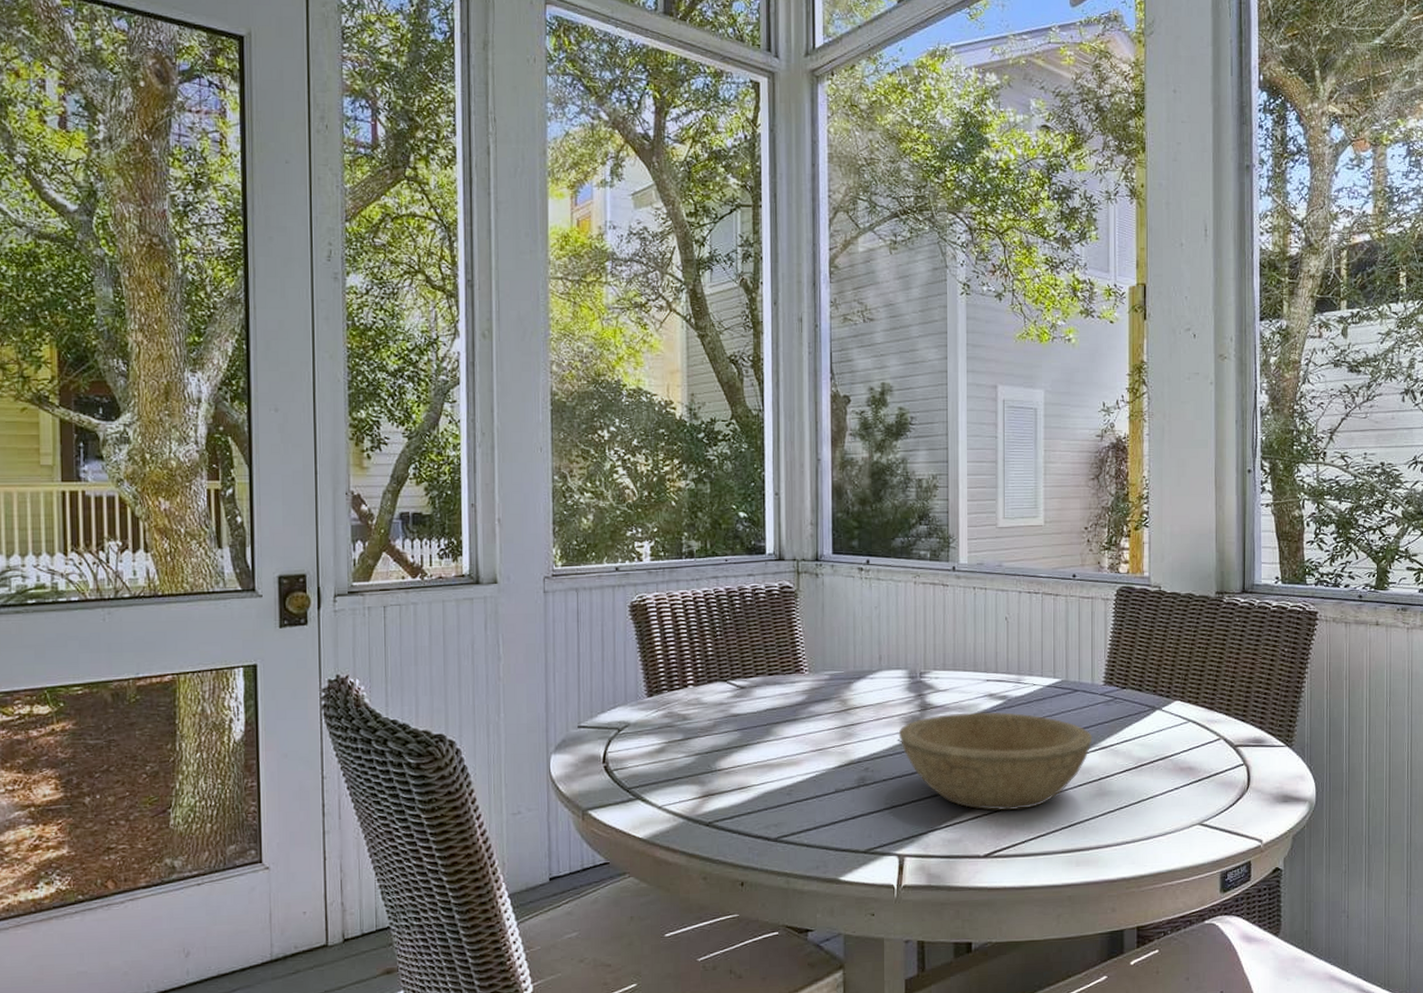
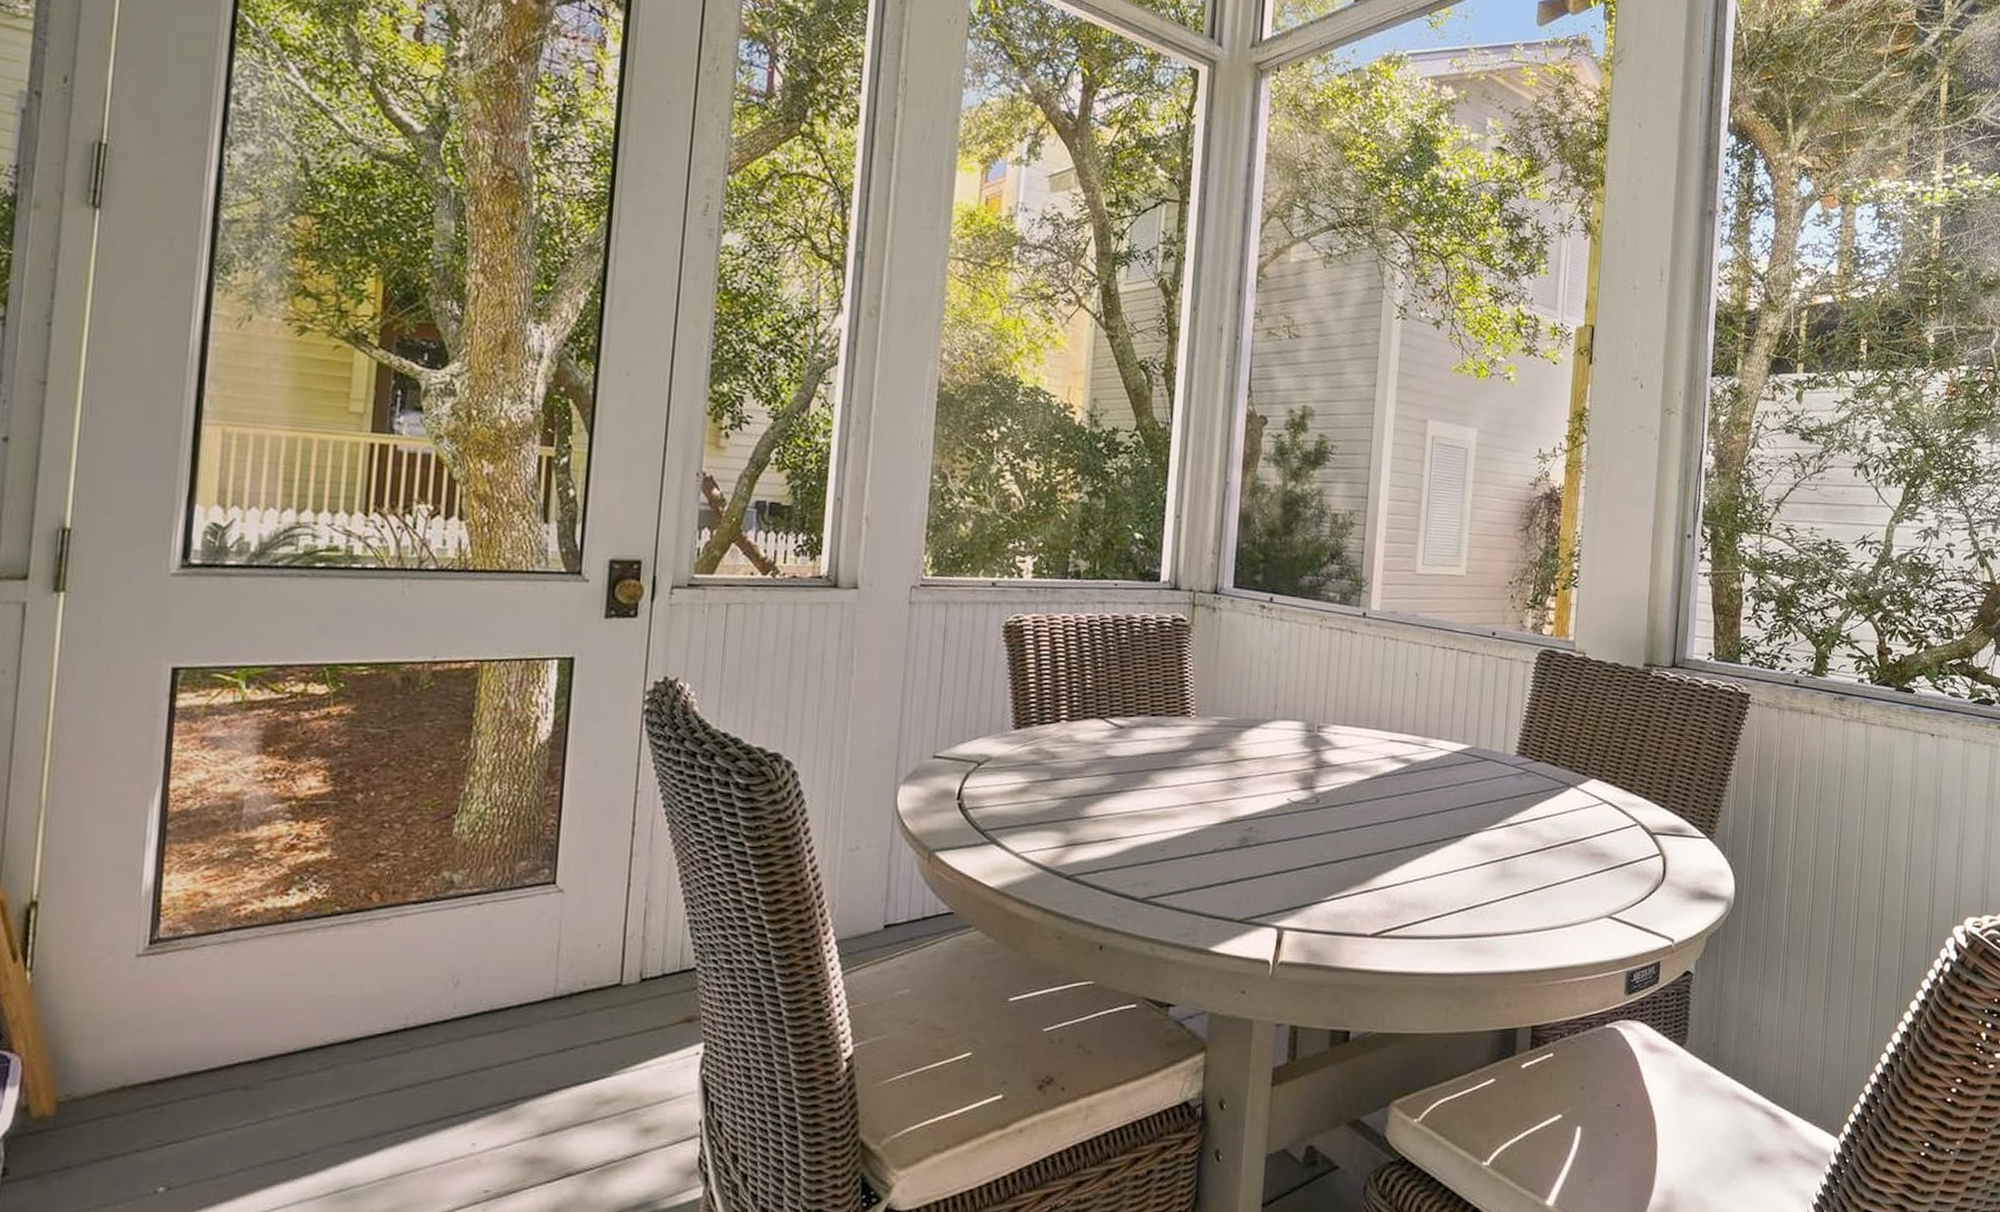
bowl: present [898,712,1093,811] -> none [1288,773,1500,887]

